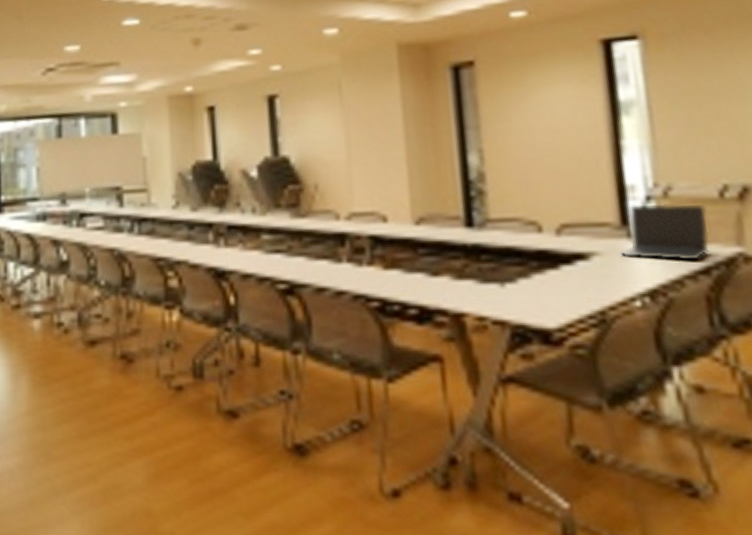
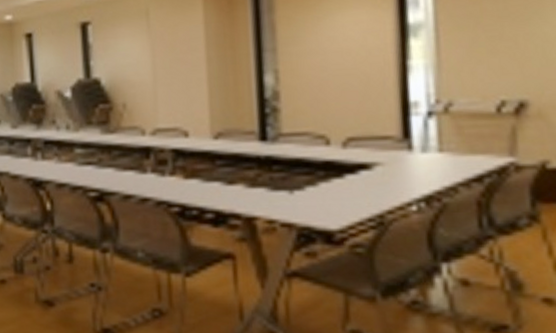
laptop: present [619,203,710,261] -> none [400,118,485,170]

